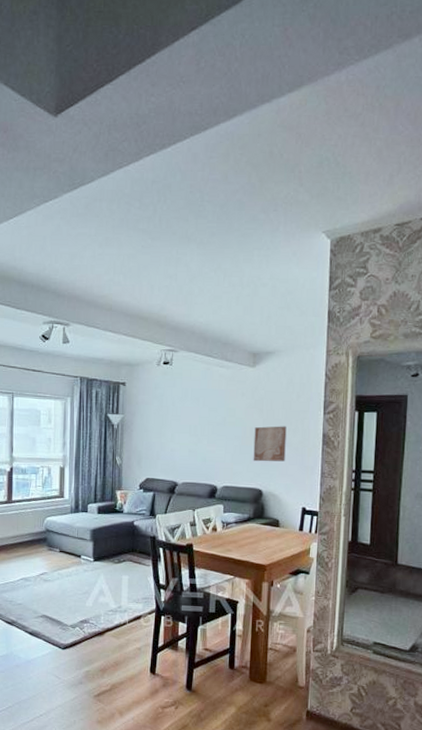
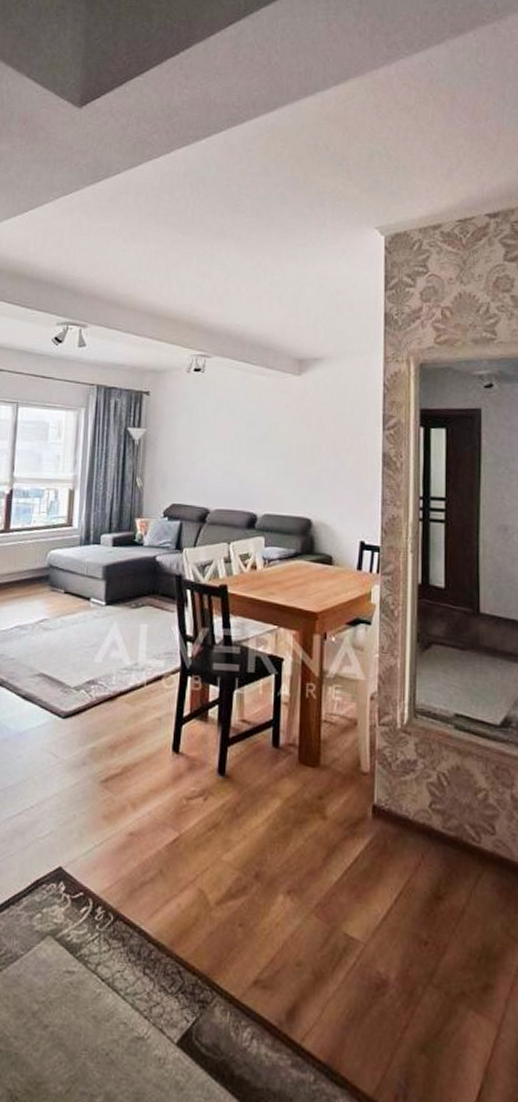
wall art: present [253,426,287,462] -> none [300,443,339,486]

